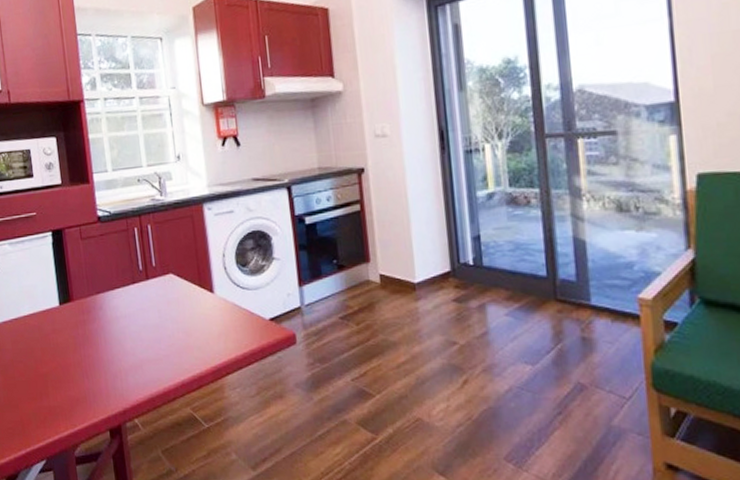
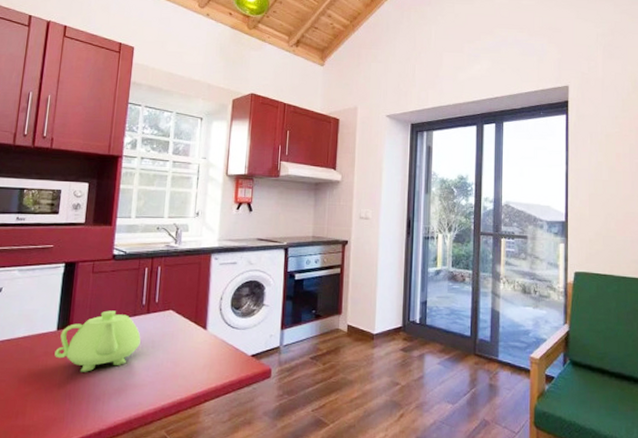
teapot: none [62,279,146,349] -> present [54,310,141,372]

